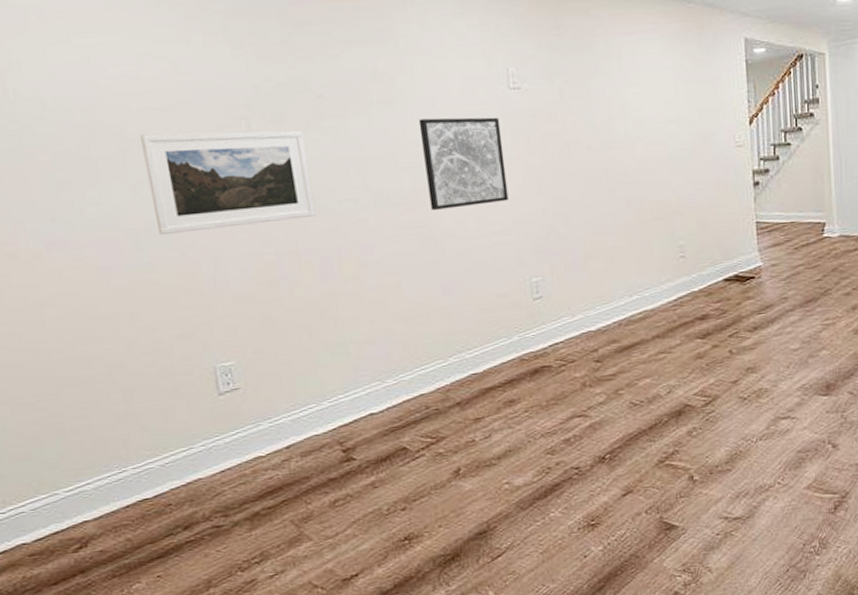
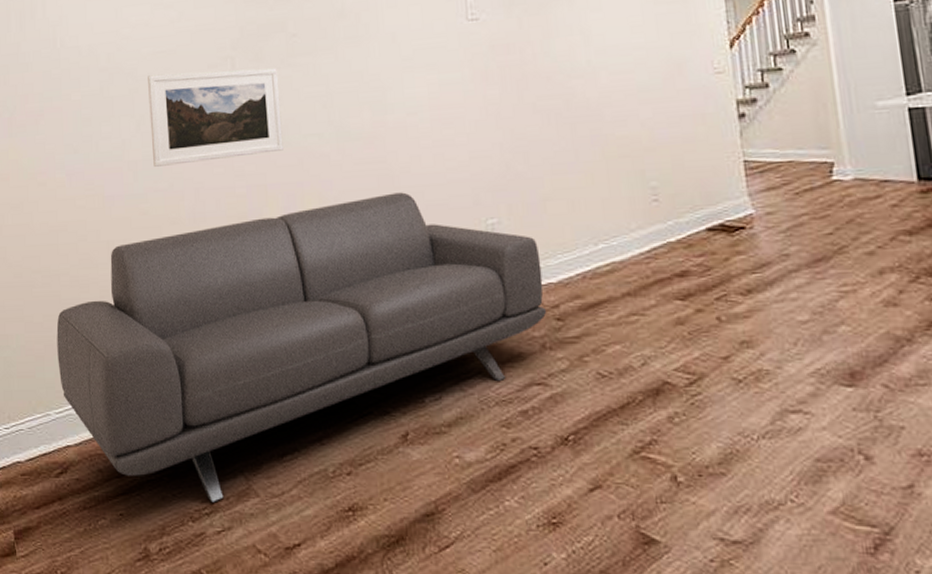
sofa: none [53,255,587,552] -> present [56,192,547,503]
wall art: present [418,117,509,210] -> none [380,49,465,145]

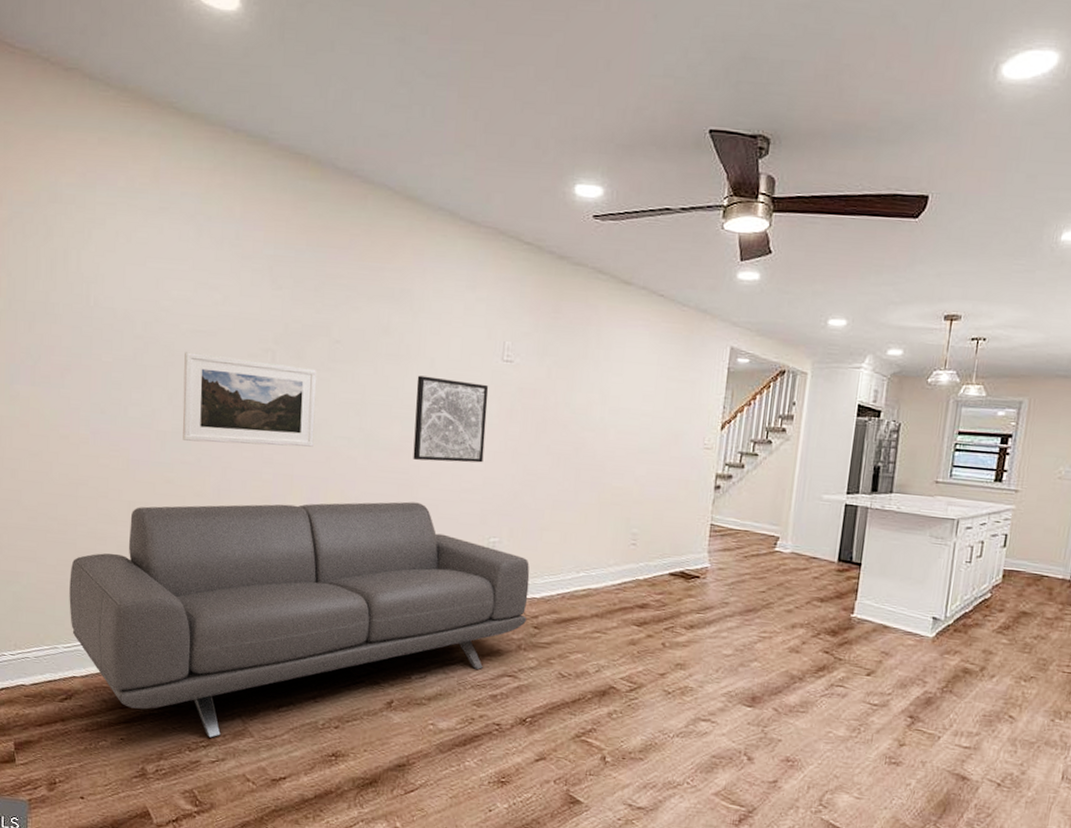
wall art: none [380,49,465,145] -> present [413,375,489,463]

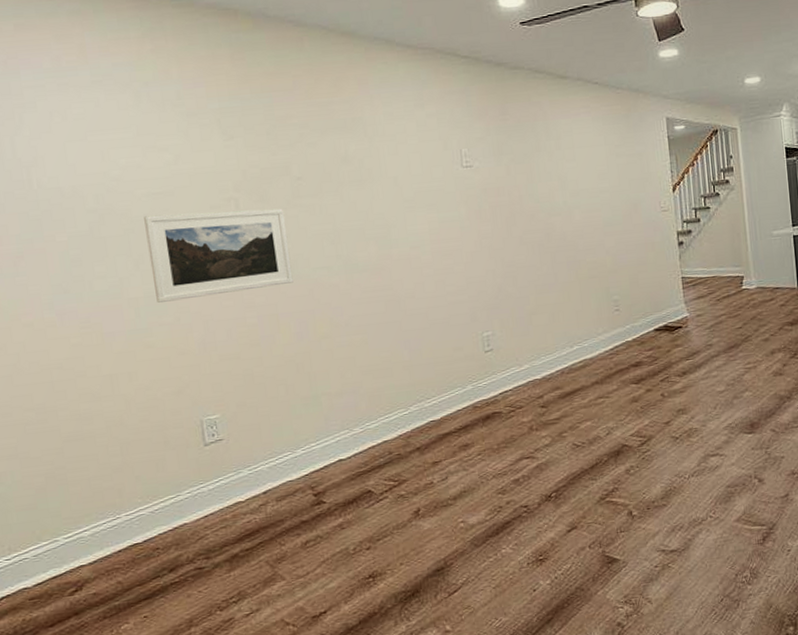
sofa: present [69,501,530,738] -> none [58,314,534,592]
wall art: present [413,375,489,463] -> none [384,192,463,275]

